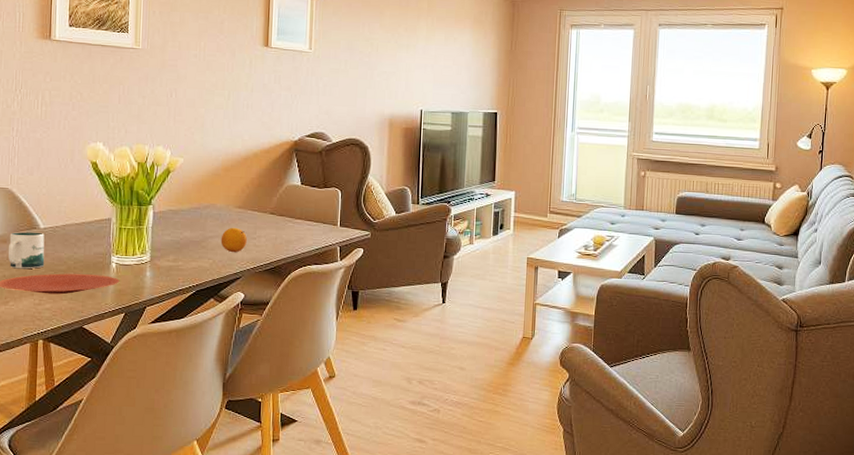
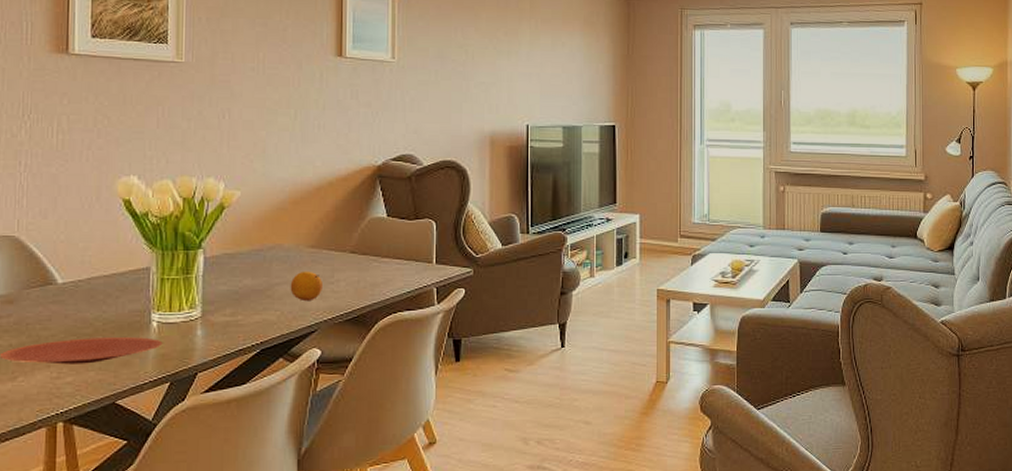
mug: present [8,231,45,269] -> none [15,288,64,336]

